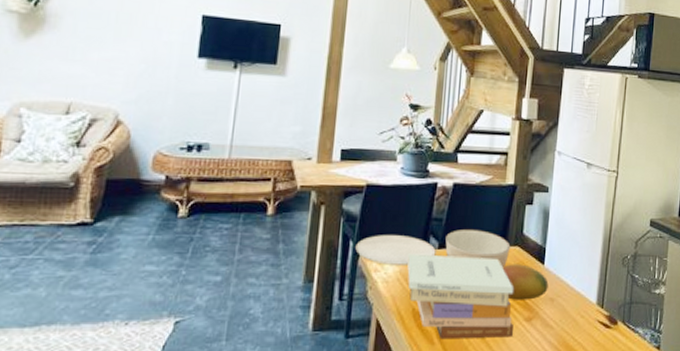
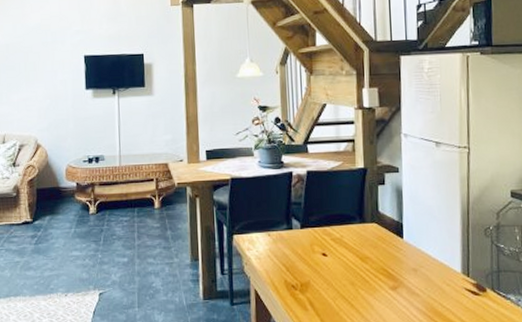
plate: present [355,235,436,265] -> none [229,219,299,244]
books: present [406,253,513,340] -> none [274,233,380,306]
bowl: present [445,228,511,268] -> none [306,209,368,243]
fruit: present [502,264,549,300] -> none [362,239,410,271]

